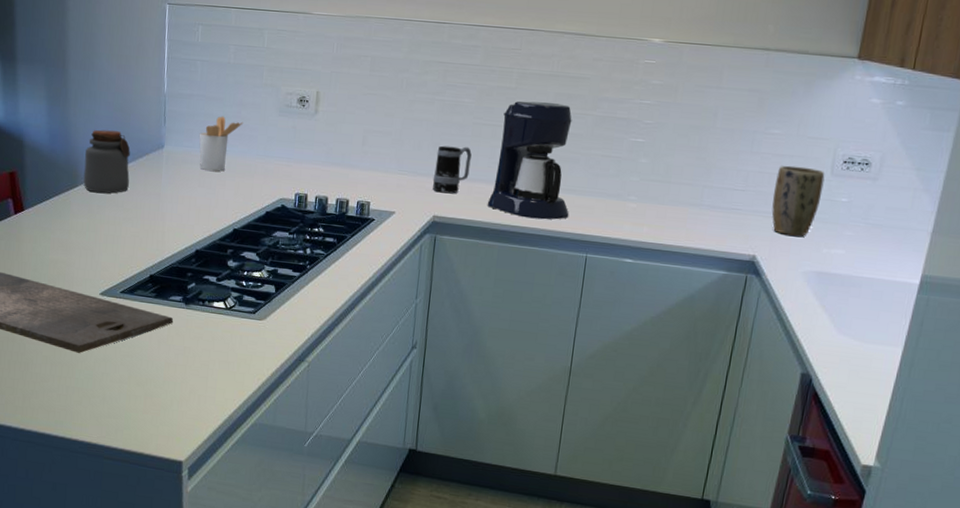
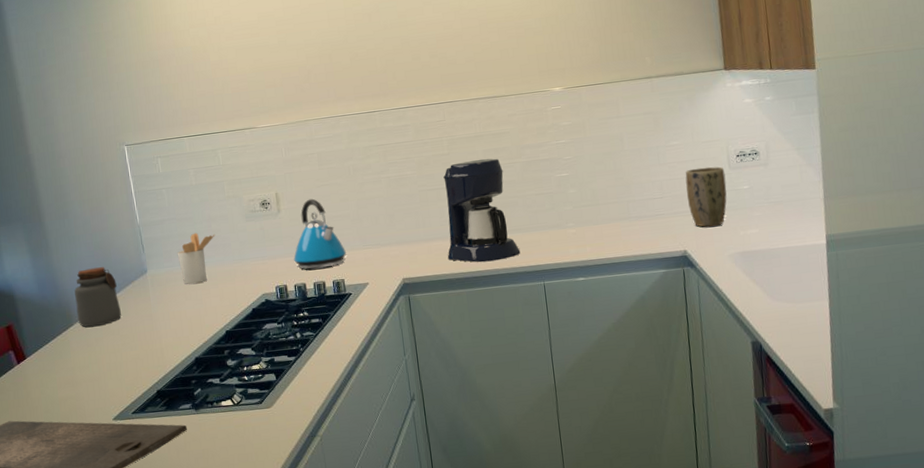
kettle: none [321,106,380,185] -> present [293,198,347,269]
mug: present [432,145,472,194] -> none [393,212,426,257]

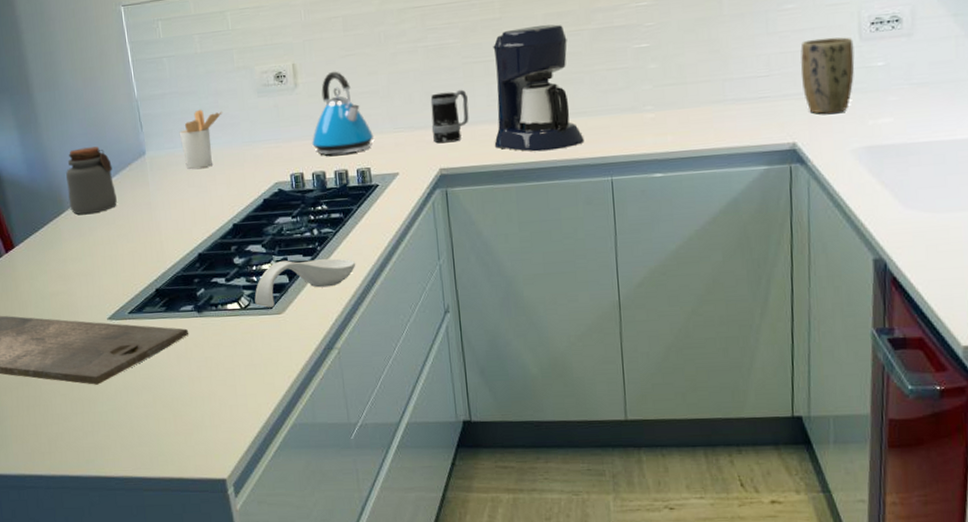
spoon rest: none [246,357,334,403] -> present [254,258,356,308]
mug: none [393,212,426,257] -> present [430,89,469,144]

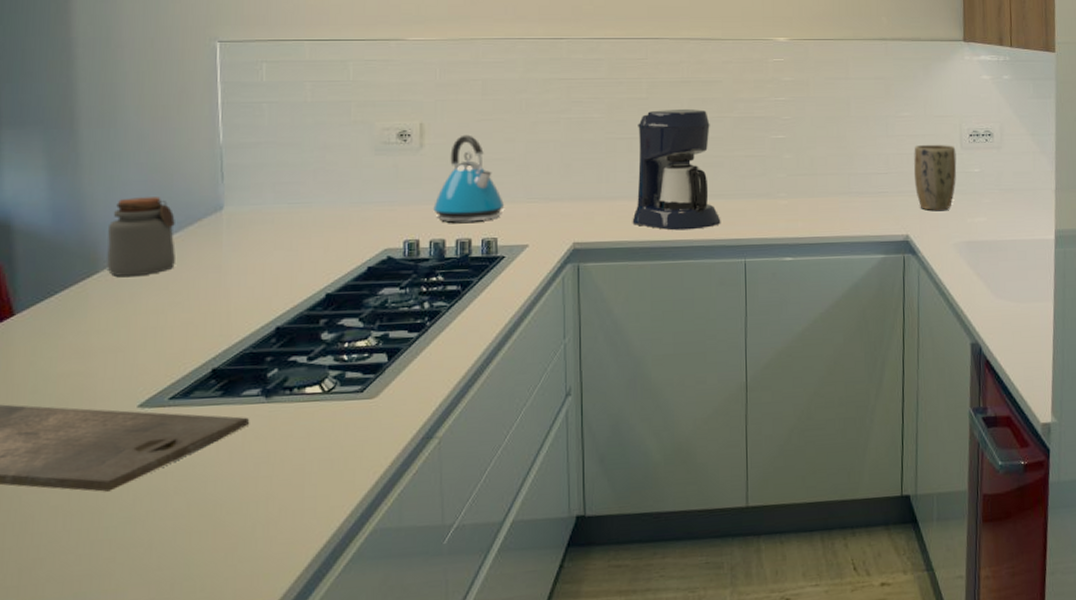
utensil holder: present [179,109,223,170] -> none [271,163,330,230]
spoon rest: present [254,258,356,308] -> none [342,335,470,391]
mug: present [430,89,469,144] -> none [568,164,608,217]

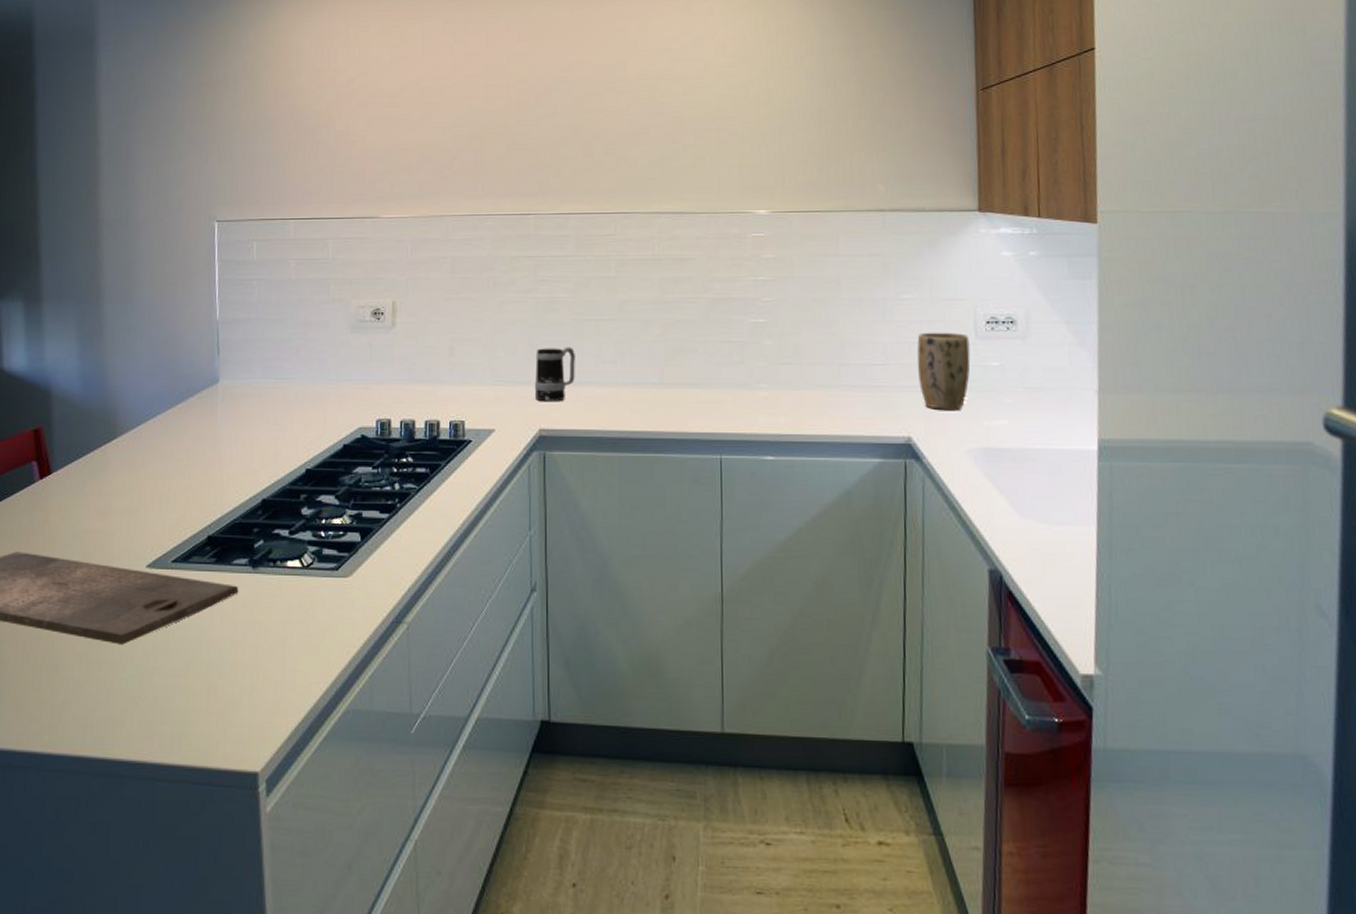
jar: present [107,197,176,277] -> none [123,369,179,444]
kettle: present [433,134,505,223] -> none [404,313,472,403]
mug: none [568,164,608,217] -> present [534,346,575,402]
coffee maker: present [632,108,721,231] -> none [599,288,695,421]

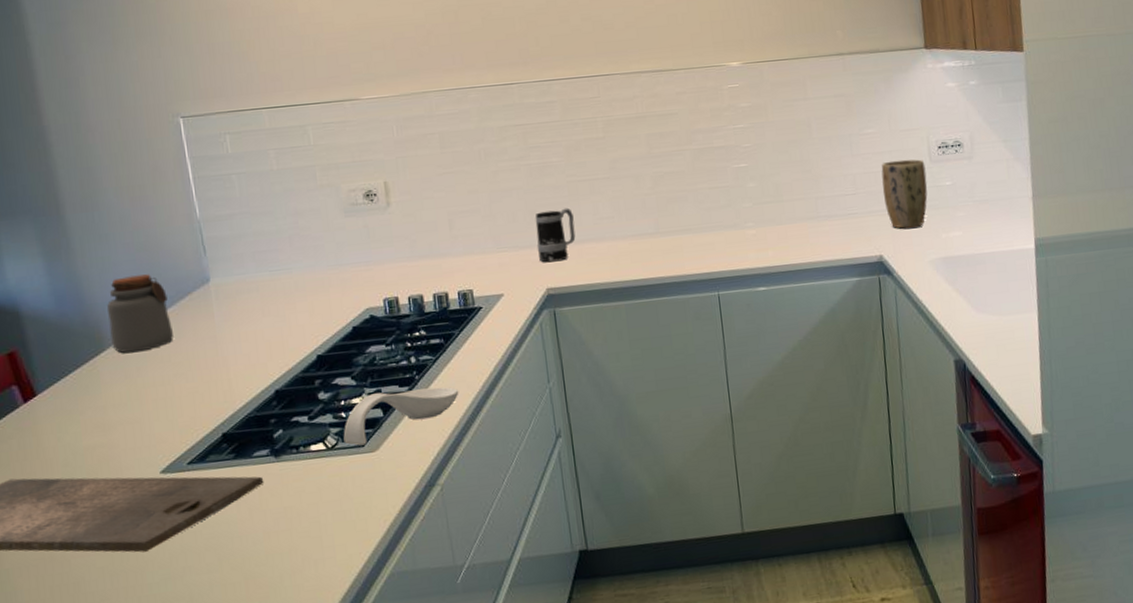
jar: none [123,369,179,444] -> present [107,274,173,353]
spoon rest: none [319,516,438,569] -> present [343,387,459,446]

